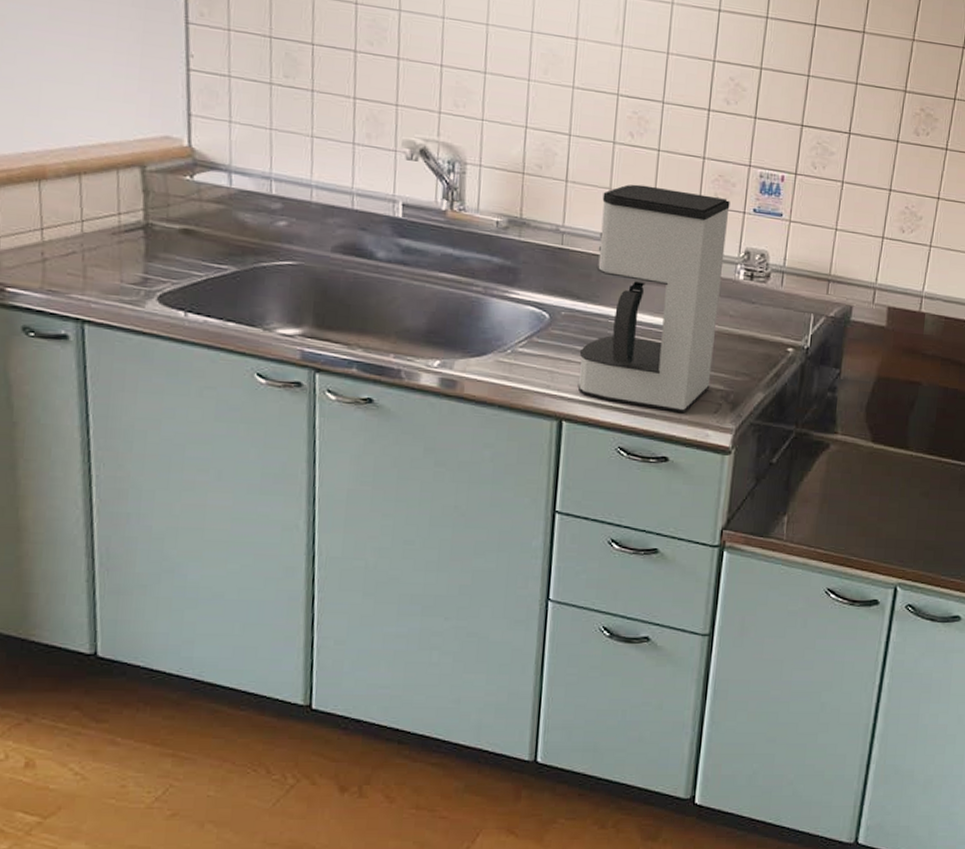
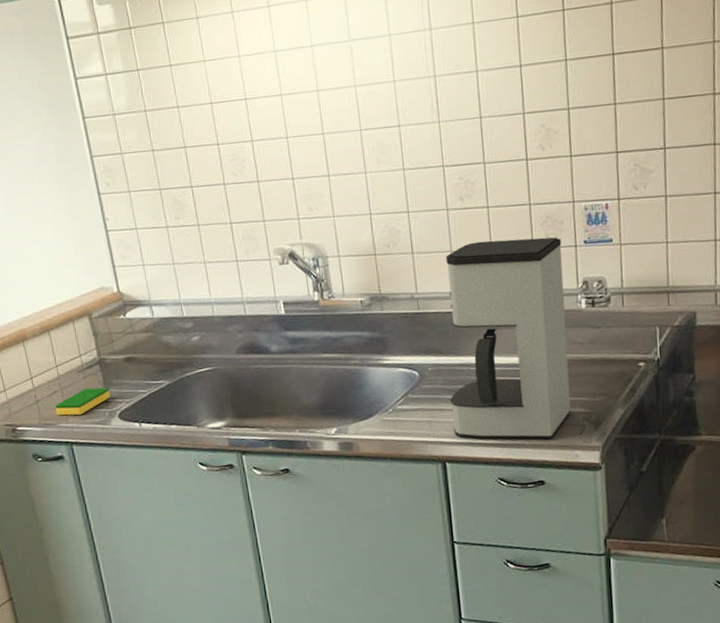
dish sponge: none [68,255,152,289] -> present [55,387,111,416]

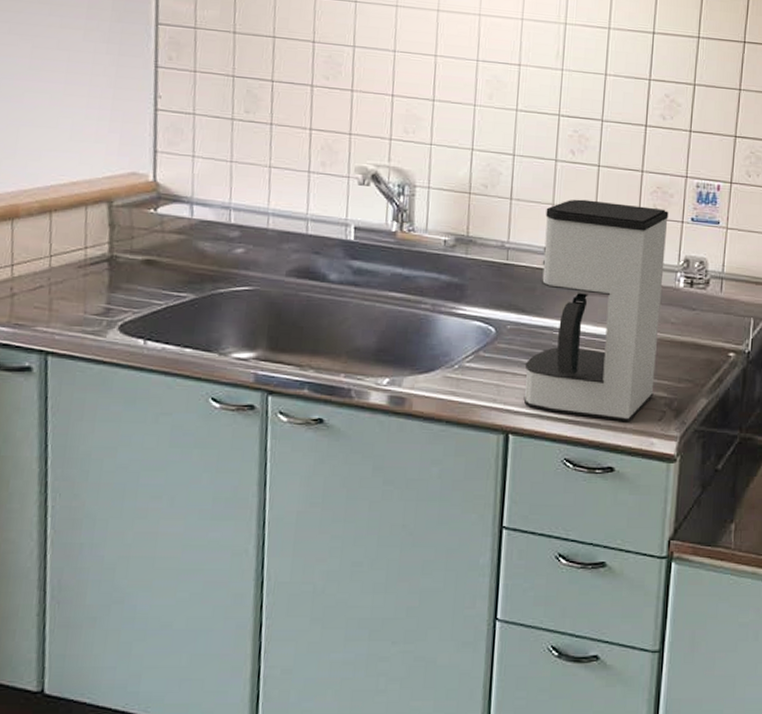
dish sponge: present [55,387,111,416] -> none [35,287,115,320]

